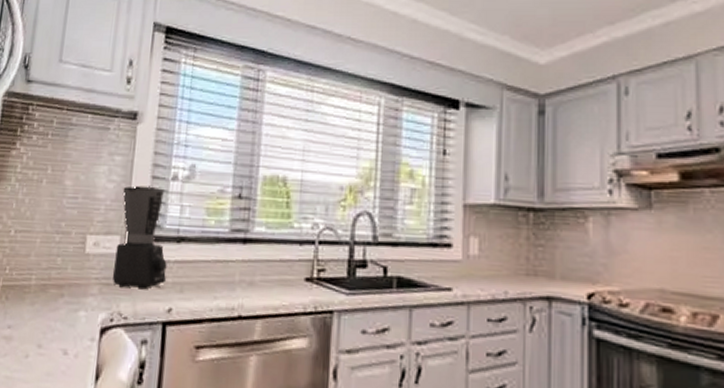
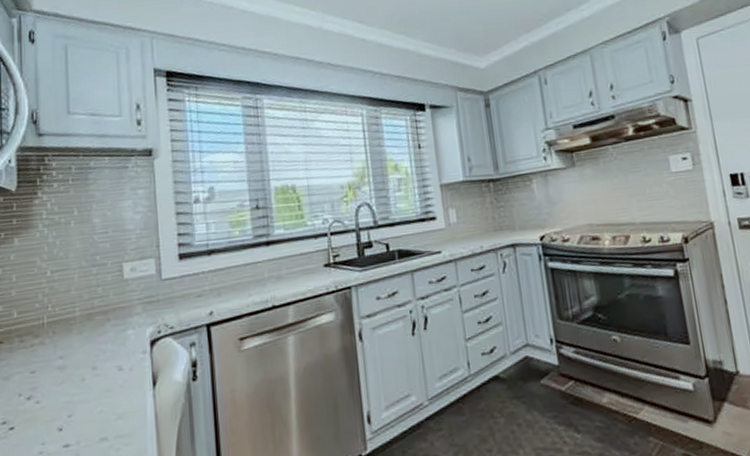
blender: present [113,186,167,290] -> none [150,212,203,303]

